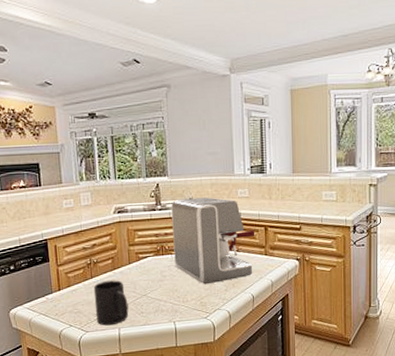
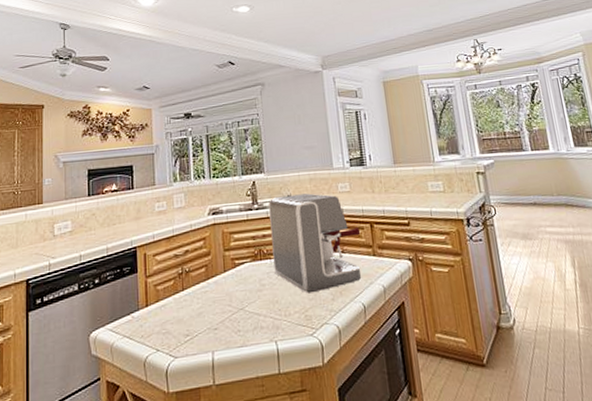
mug: present [93,280,129,326] -> none [184,292,224,349]

